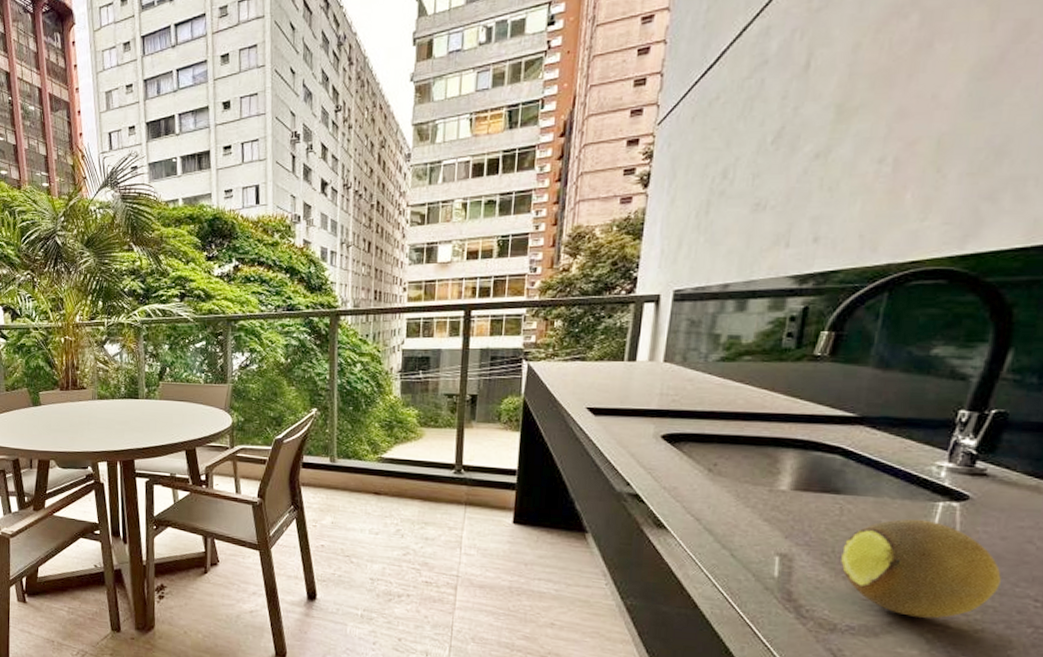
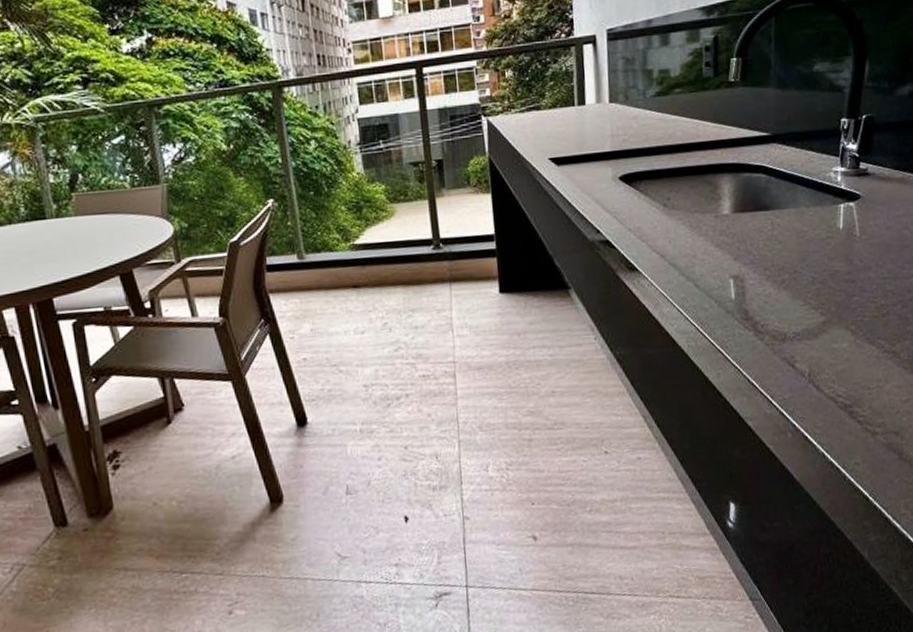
fruit: present [841,518,1001,619] -> none [779,222,893,313]

